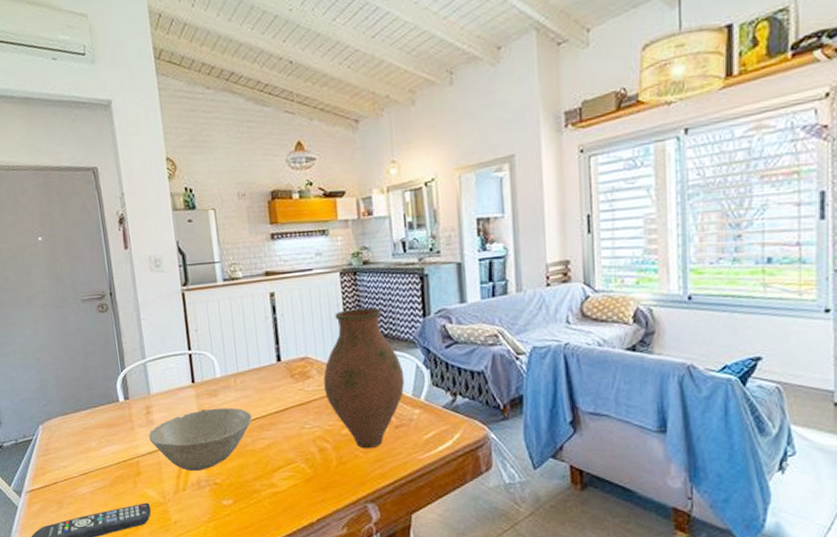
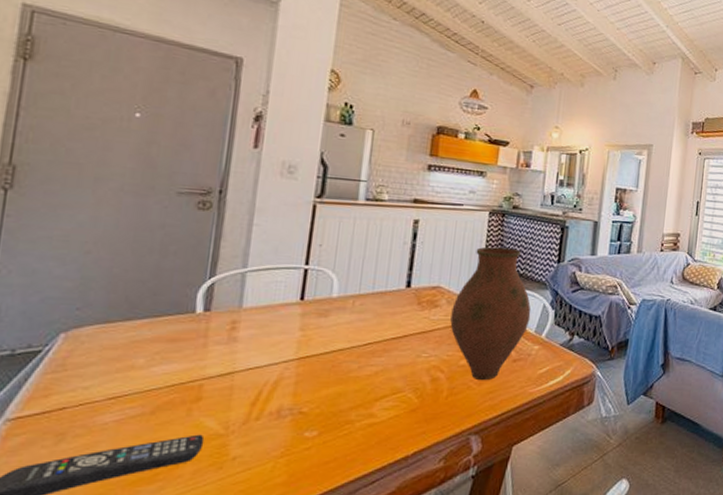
bowl: present [149,407,252,471] -> none [225,329,364,397]

